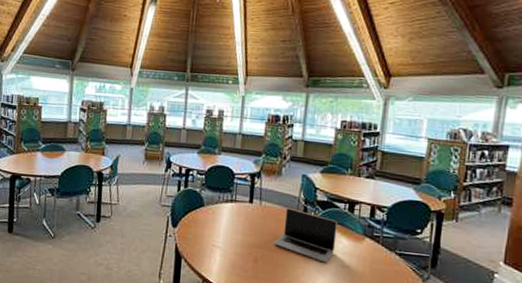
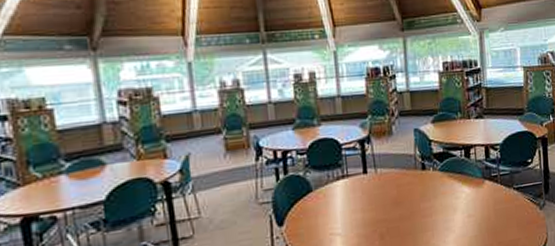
laptop: present [273,207,337,263] -> none [397,168,459,218]

